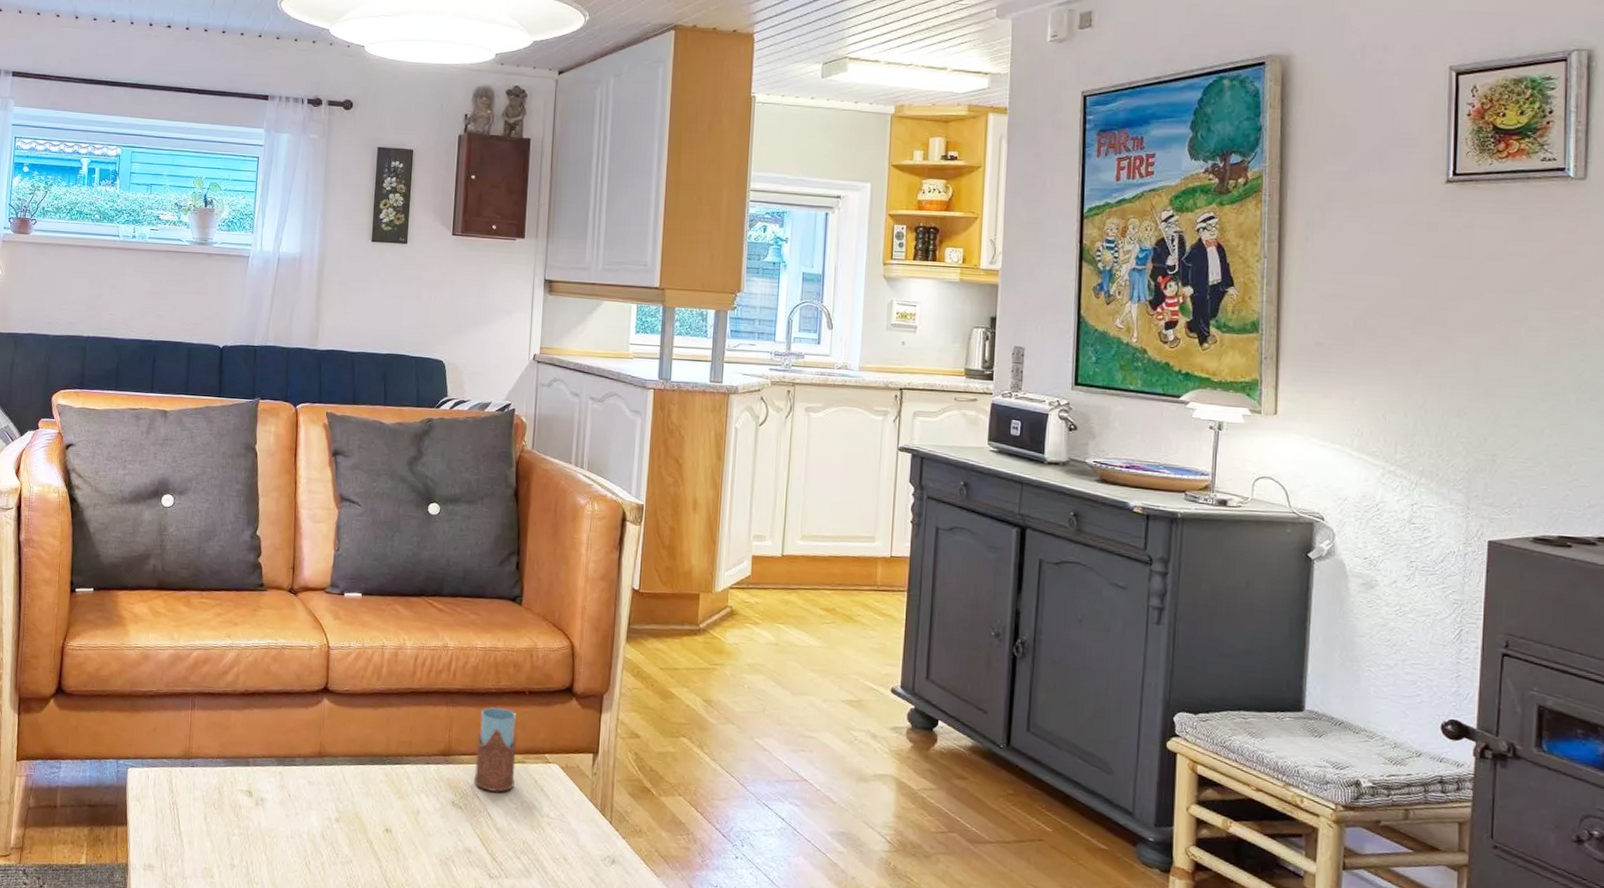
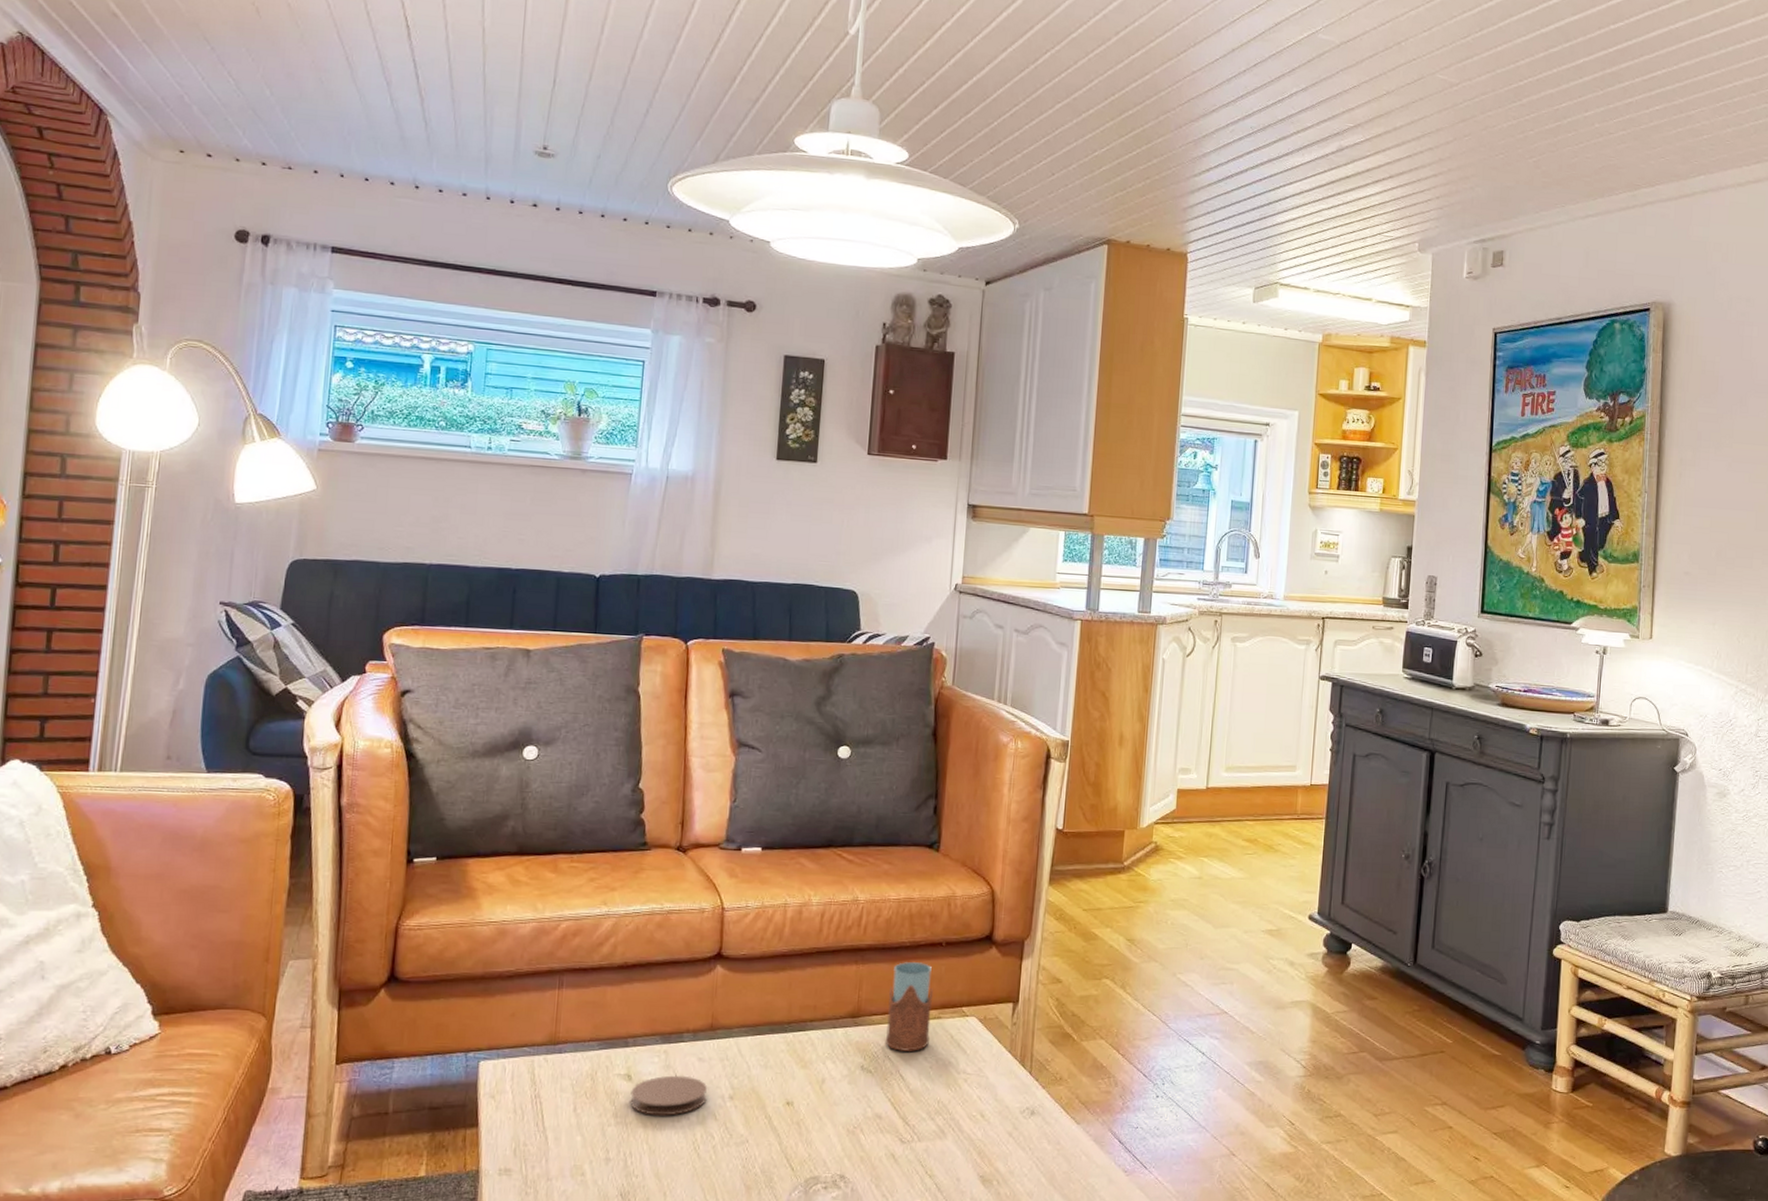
coaster: none [251,795,317,832] -> present [630,1075,708,1116]

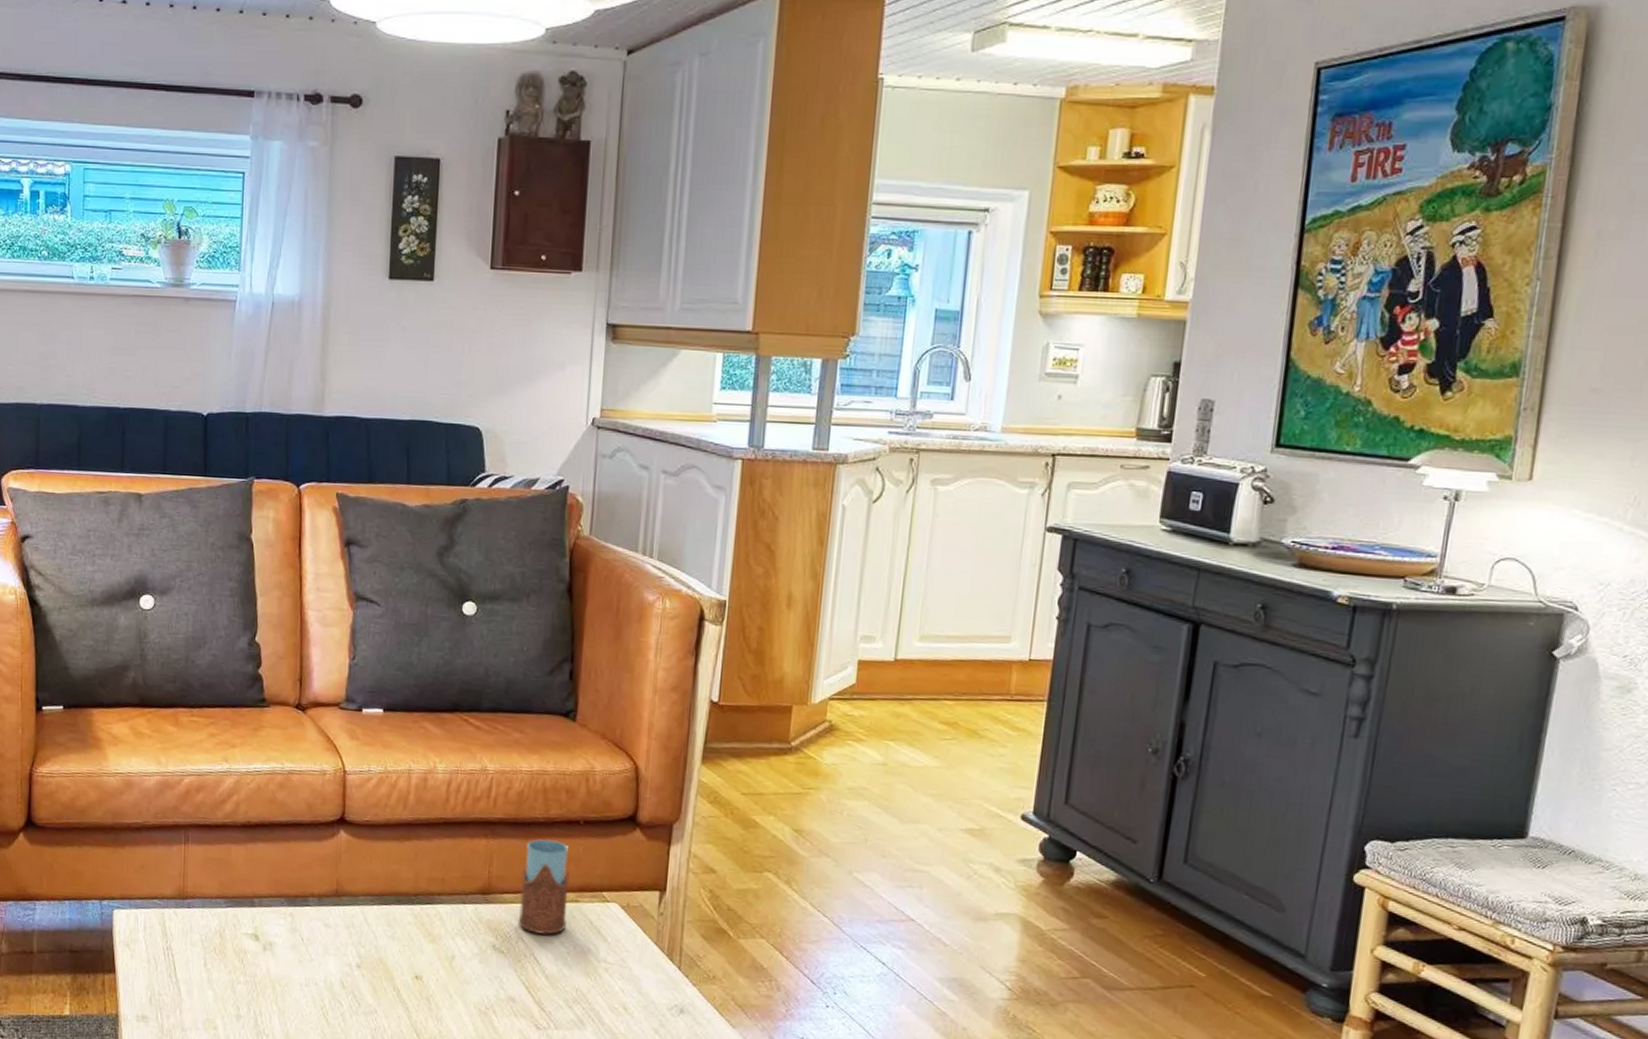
coaster: present [630,1075,708,1116] -> none [258,938,335,979]

